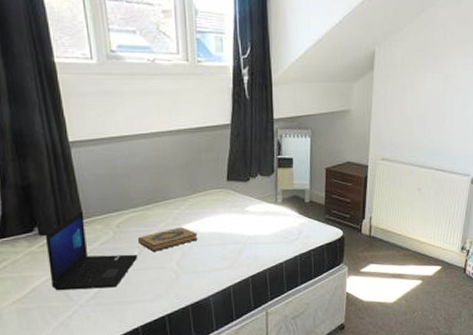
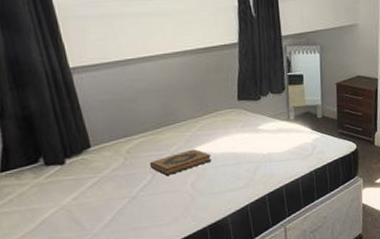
laptop: present [45,211,138,291] -> none [51,138,152,221]

